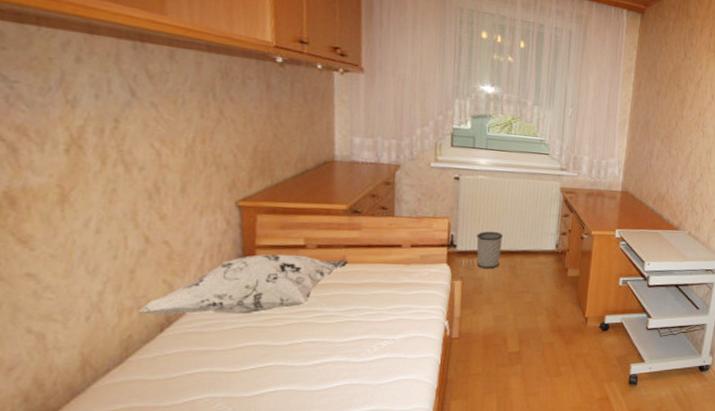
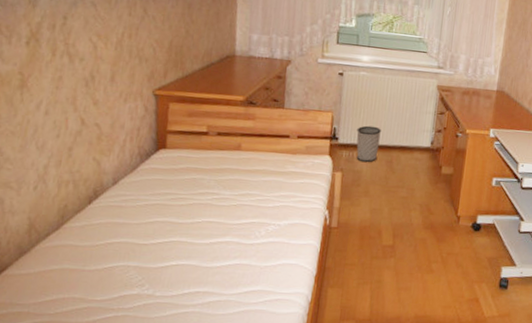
decorative pillow: present [136,254,349,315] -> none [71,139,244,193]

